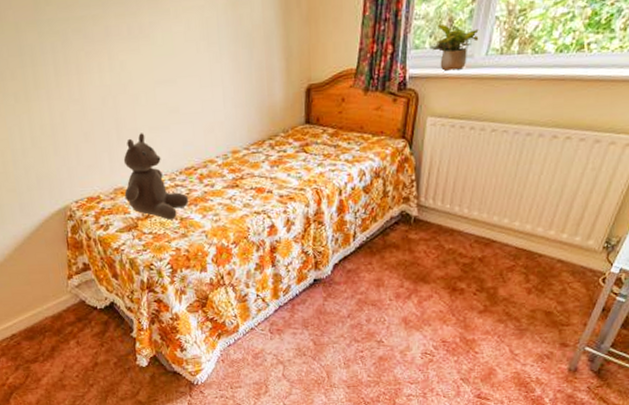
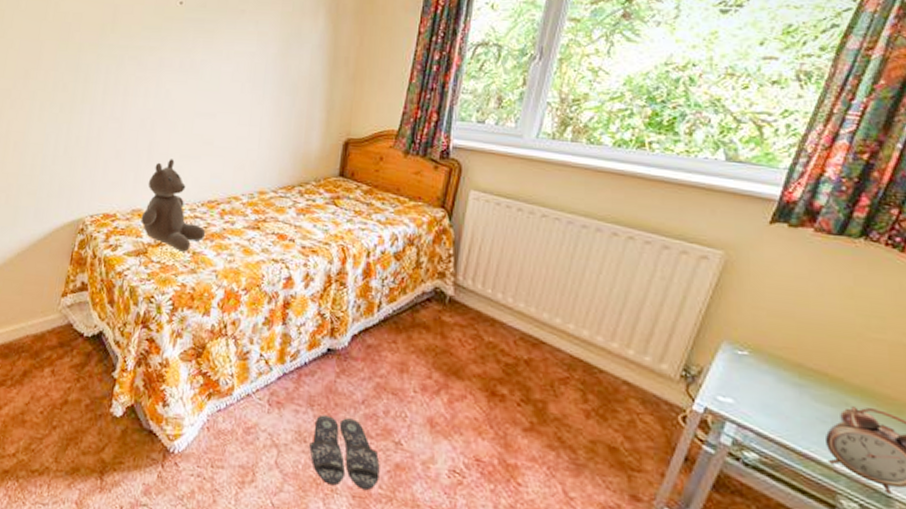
slippers: none [308,330,367,382] -> present [309,414,380,491]
potted plant: present [431,24,479,73] -> none [477,102,529,148]

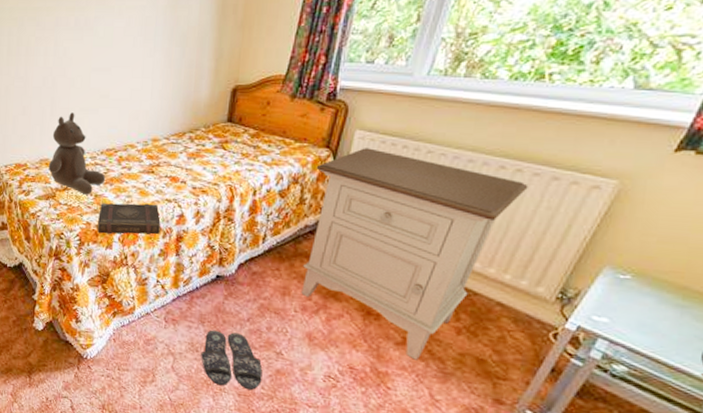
book: none [193,262,266,301] -> present [97,203,161,236]
nightstand: none [420,209,641,450] -> present [301,148,529,360]

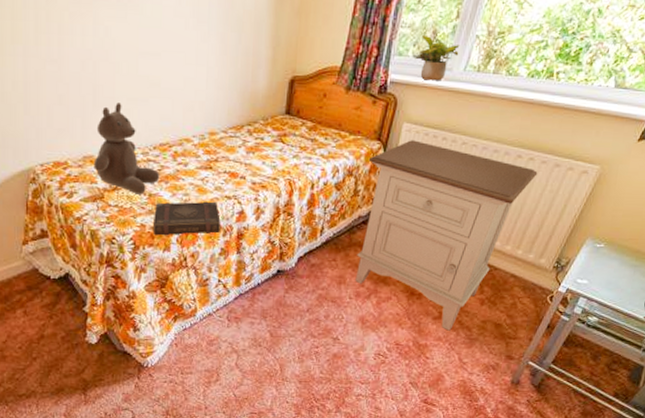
slippers: present [201,329,263,390] -> none [264,323,321,376]
potted plant: none [366,41,422,88] -> present [413,36,460,82]

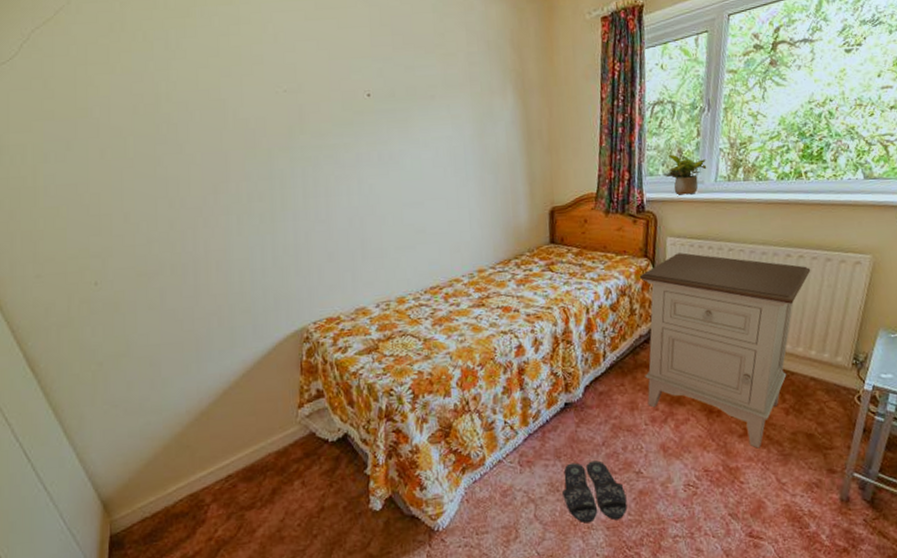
teddy bear: present [93,102,160,195] -> none [366,253,434,341]
book: present [152,201,221,236] -> none [430,338,500,382]
slippers: none [264,323,321,376] -> present [562,460,627,523]

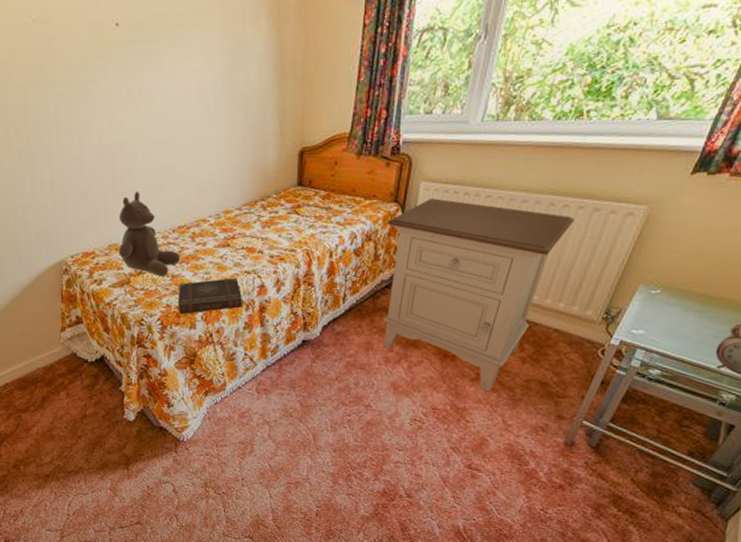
teddy bear: none [366,253,434,341] -> present [118,191,181,277]
book: none [430,338,500,382] -> present [177,277,243,315]
slippers: present [562,460,627,523] -> none [295,393,354,445]
potted plant: present [664,155,707,197] -> none [425,90,475,138]

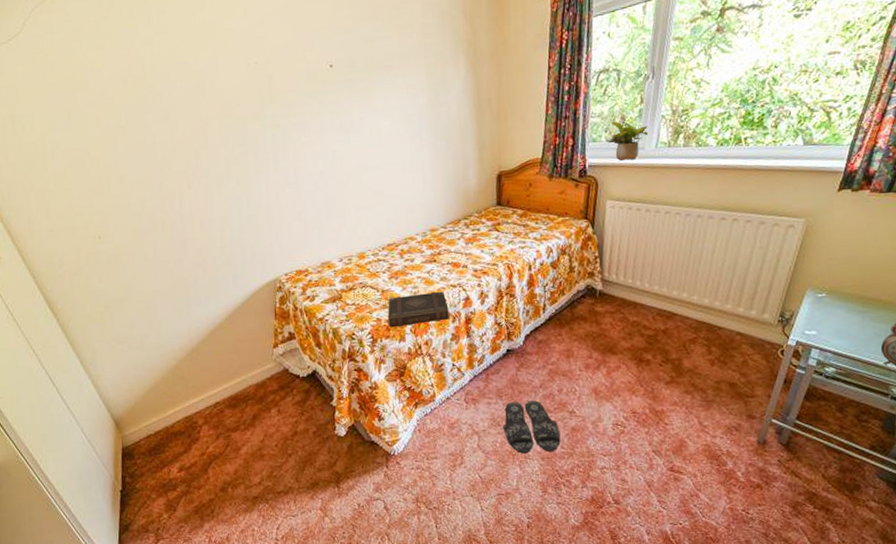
teddy bear: present [118,191,181,277] -> none [331,213,390,292]
slippers: none [295,393,354,445] -> present [503,400,561,454]
nightstand: present [383,198,575,392] -> none [579,215,744,395]
potted plant: none [425,90,475,138] -> present [607,122,648,162]

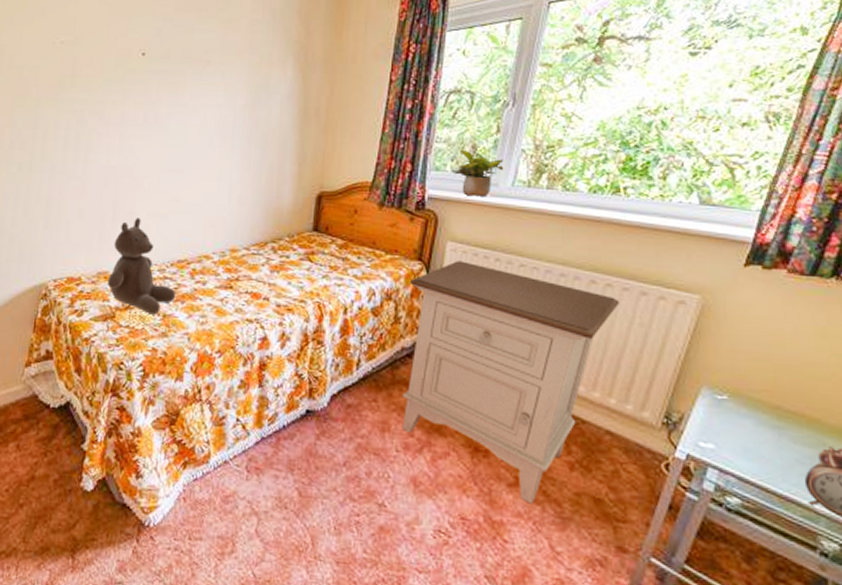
teddy bear: none [331,213,390,292] -> present [107,218,176,315]
book: present [387,291,449,328] -> none [165,324,241,363]
slippers: present [503,400,561,454] -> none [290,479,364,556]
nightstand: none [579,215,744,395] -> present [402,261,620,504]

